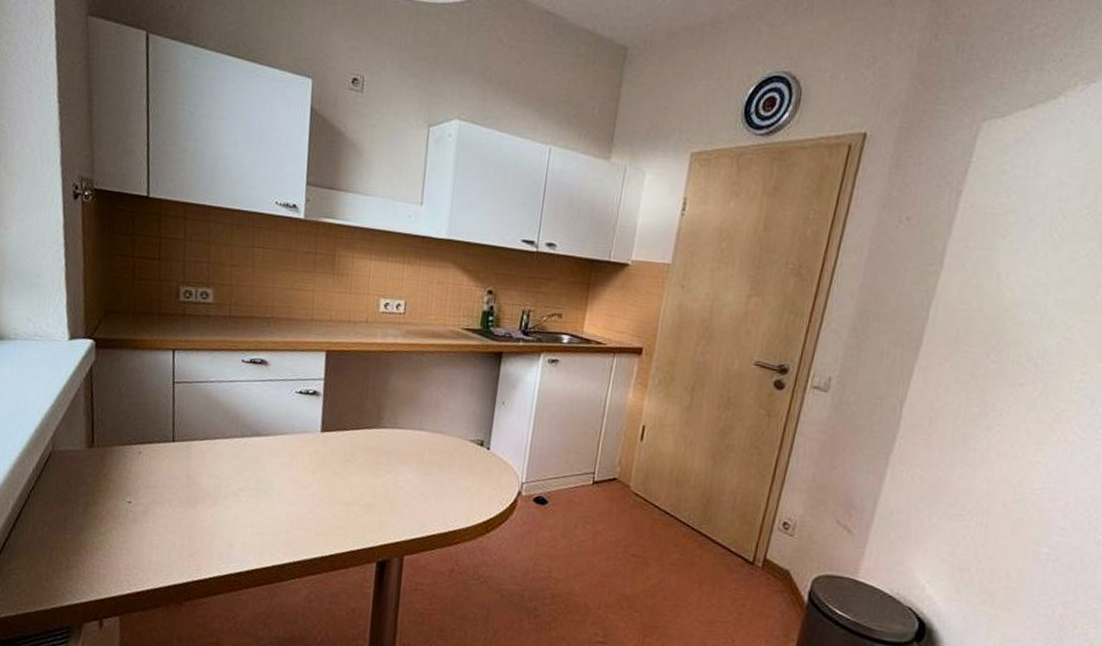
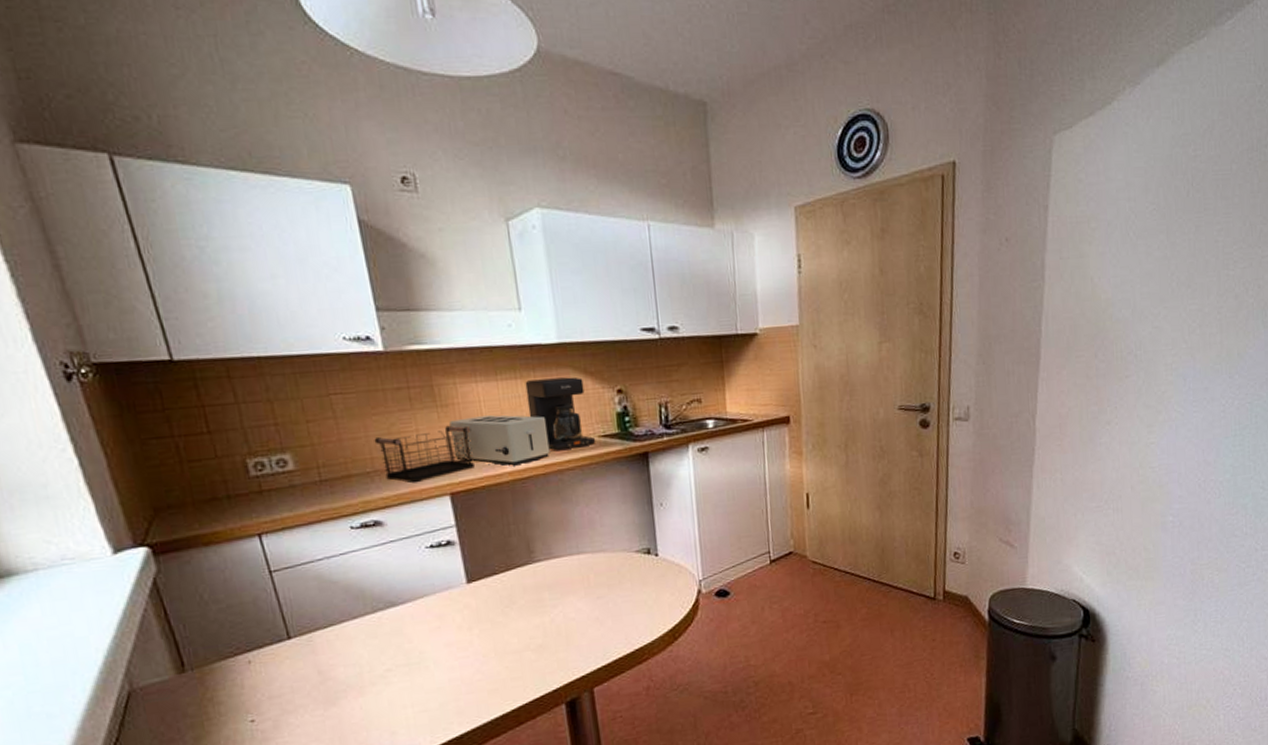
dish rack: none [278,290,357,335] -> present [374,425,475,483]
toaster: none [338,288,420,339] -> present [449,415,551,466]
coffee maker: none [407,266,461,335] -> present [525,377,595,451]

